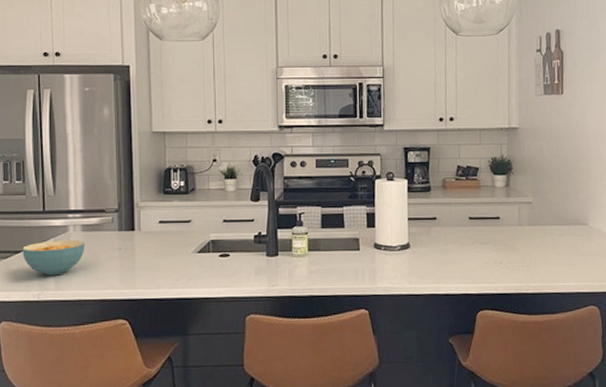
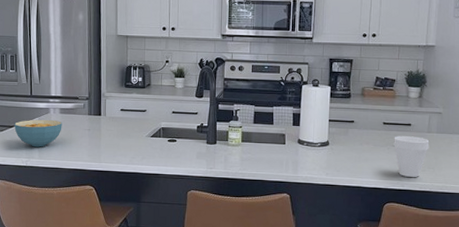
cup: none [482,231,522,279] -> present [393,136,430,178]

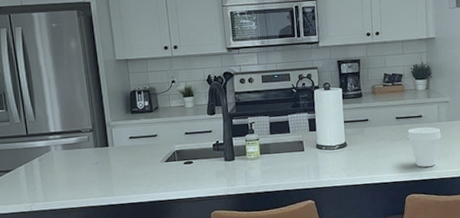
cereal bowl: present [14,119,62,147] -> none [12,157,67,190]

